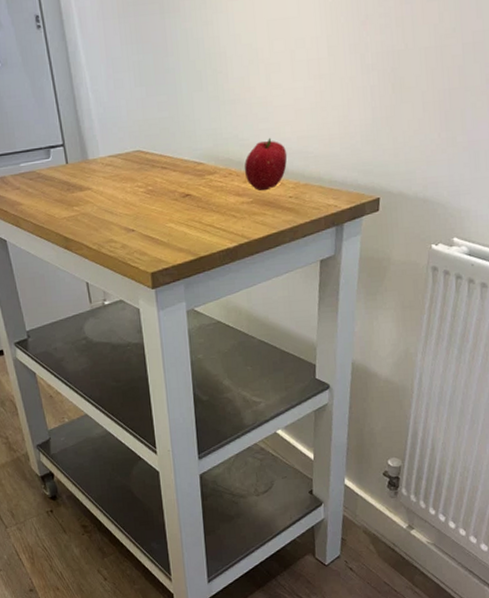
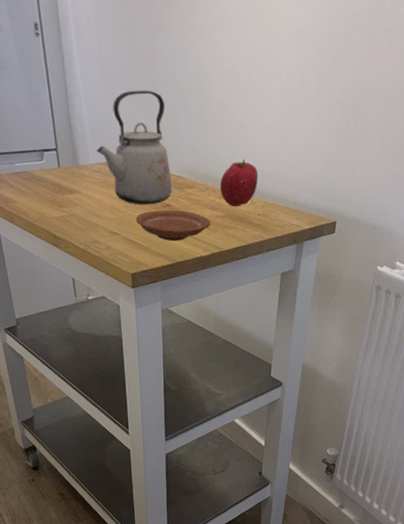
kettle: none [106,73,191,198] -> present [96,90,172,205]
plate: none [152,199,237,234] -> present [135,210,211,242]

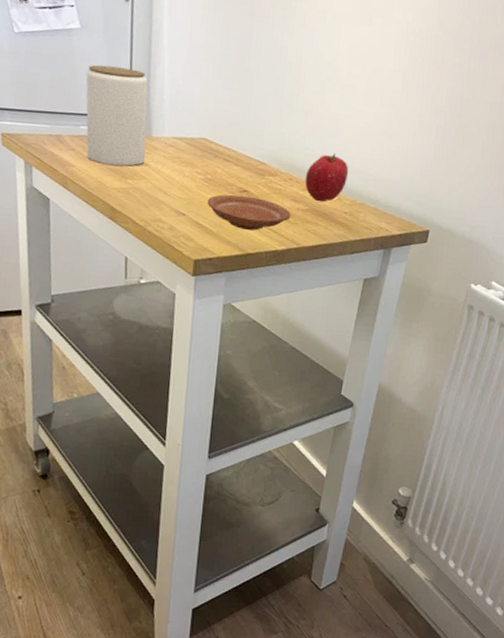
jar: none [12,102,76,197] -> present [86,65,148,166]
kettle: present [96,90,172,205] -> none [173,68,256,188]

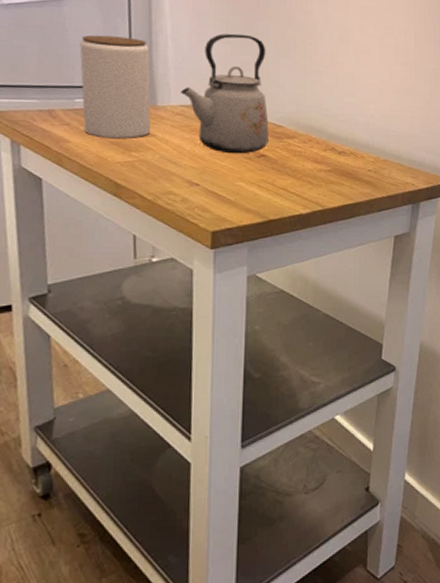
kettle: none [173,68,256,188] -> present [180,33,269,154]
plate: present [207,194,291,231] -> none [222,160,313,197]
fruit: present [304,152,349,202] -> none [325,111,370,162]

